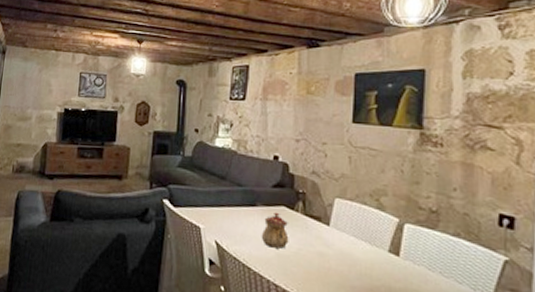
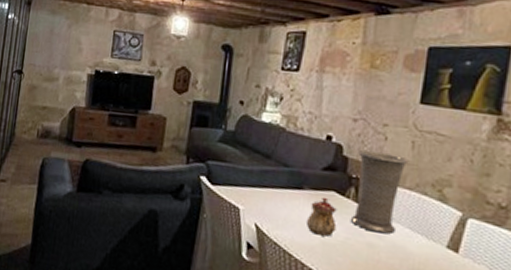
vase: none [302,168,346,243] -> present [351,151,408,234]

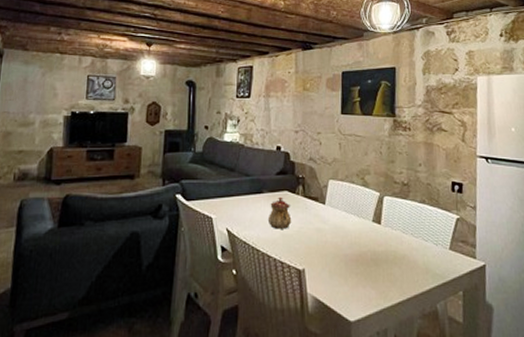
vase: present [351,151,408,234] -> none [302,155,337,219]

